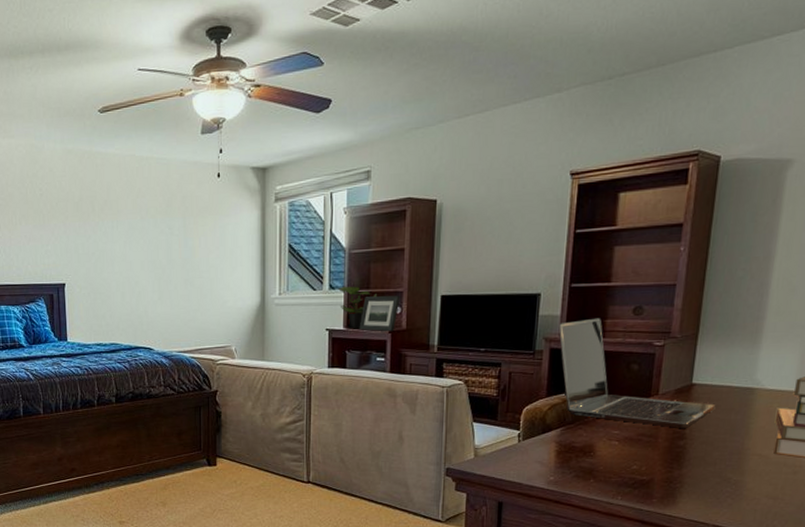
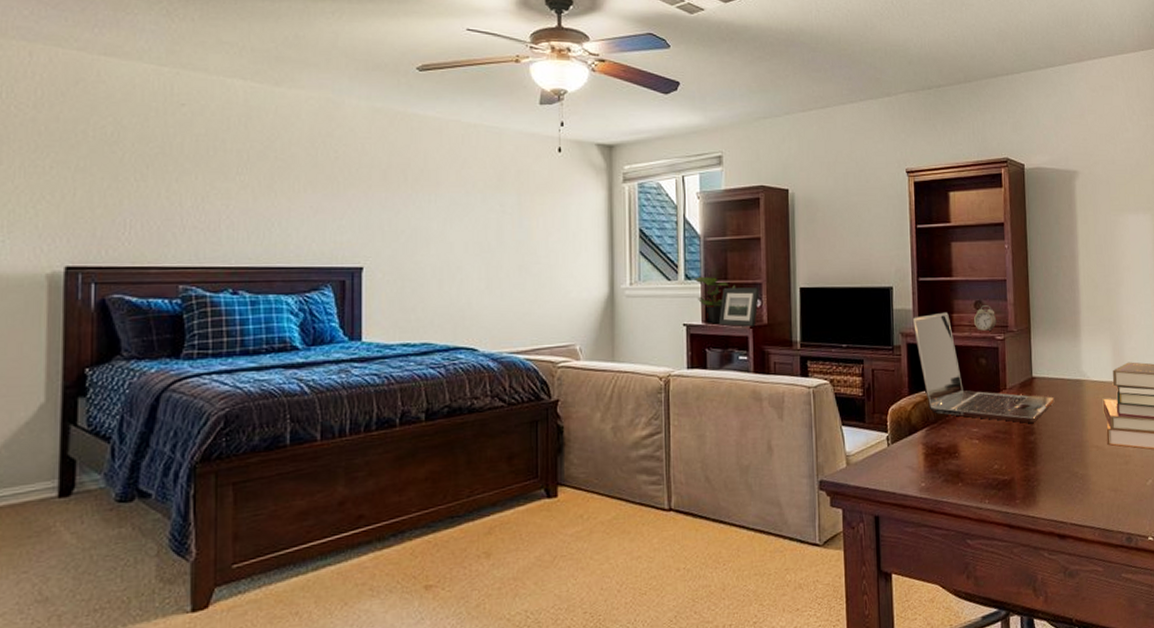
alarm clock: none [629,311,658,337] -> present [973,305,997,331]

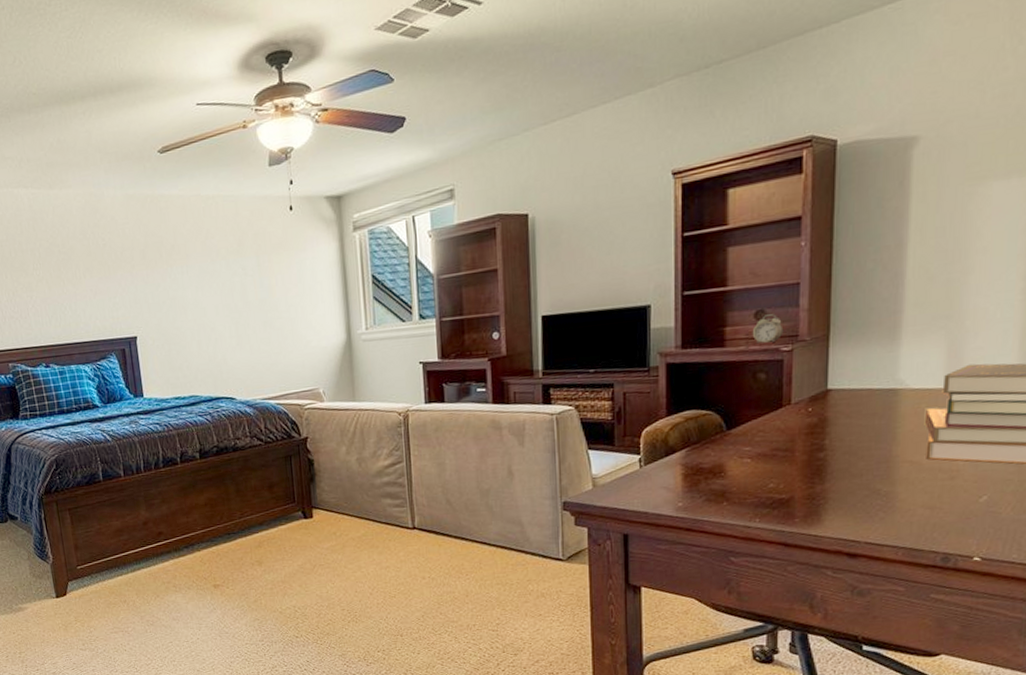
potted plant: present [695,276,736,324] -> none [429,314,473,361]
picture frame: present [718,287,760,327] -> none [455,320,498,361]
laptop: present [912,312,1054,423] -> none [674,326,854,439]

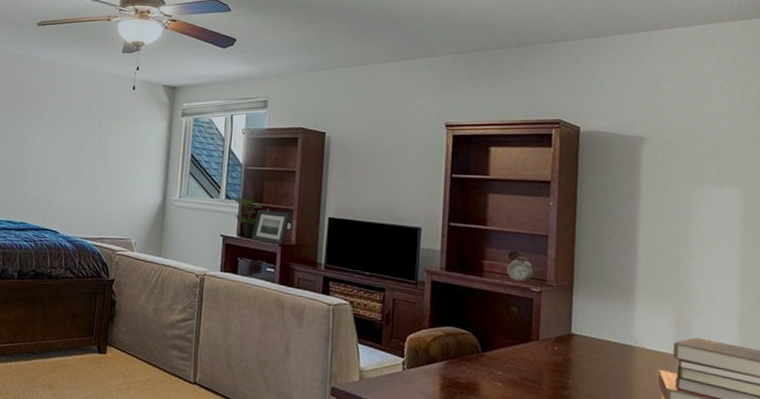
potted plant: none [429,314,473,361] -> present [234,197,270,239]
picture frame: none [455,320,498,361] -> present [251,210,291,246]

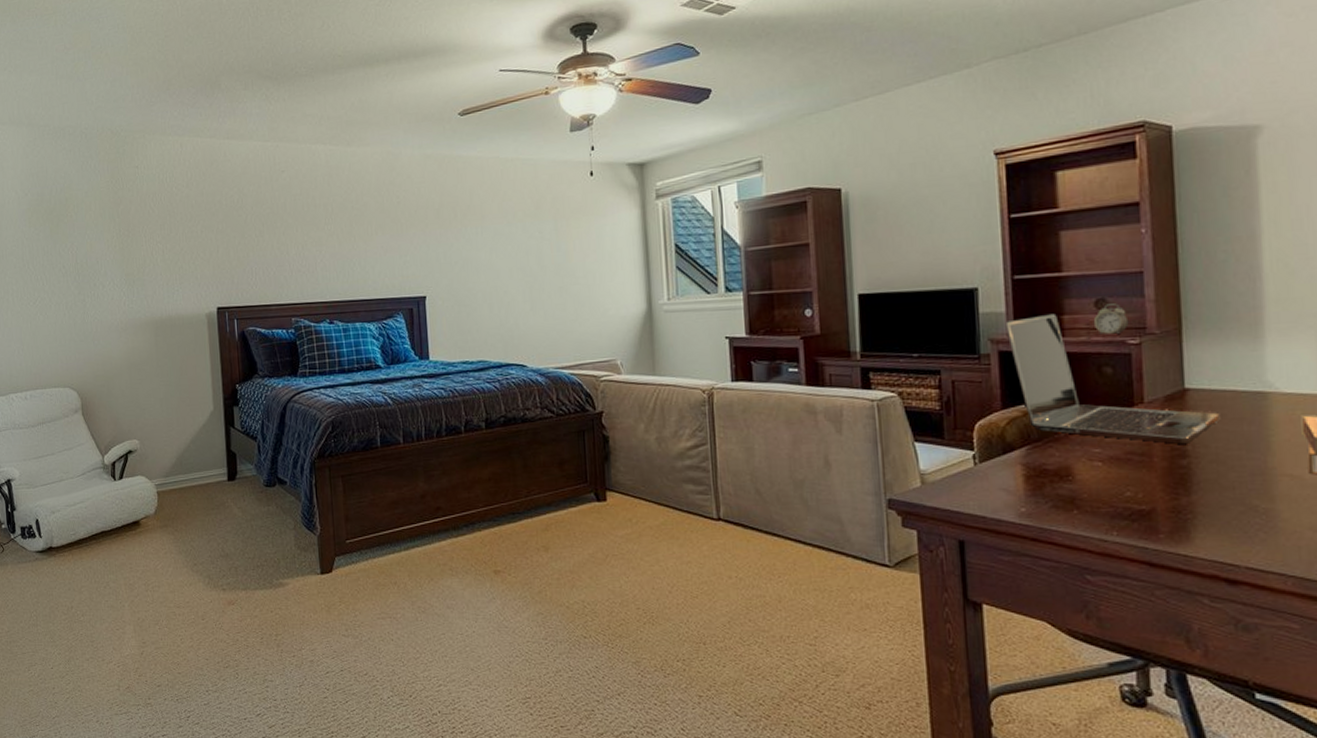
potted plant: present [234,197,270,239] -> none [736,287,783,337]
picture frame: present [251,210,291,246] -> none [764,296,810,338]
laptop: none [439,257,595,378] -> present [1005,314,1219,444]

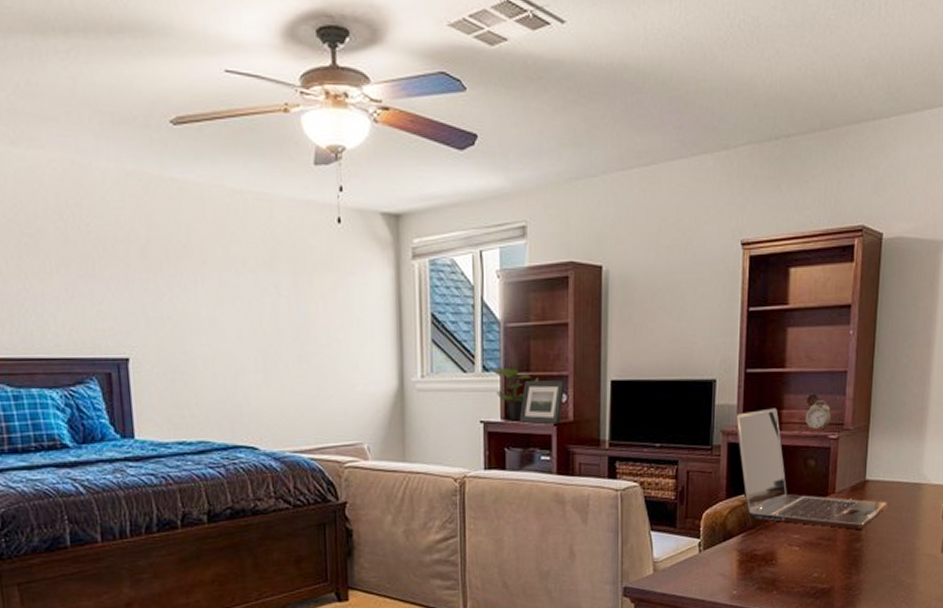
potted plant: none [736,287,783,337] -> present [493,367,540,421]
picture frame: none [764,296,810,338] -> present [519,380,566,425]

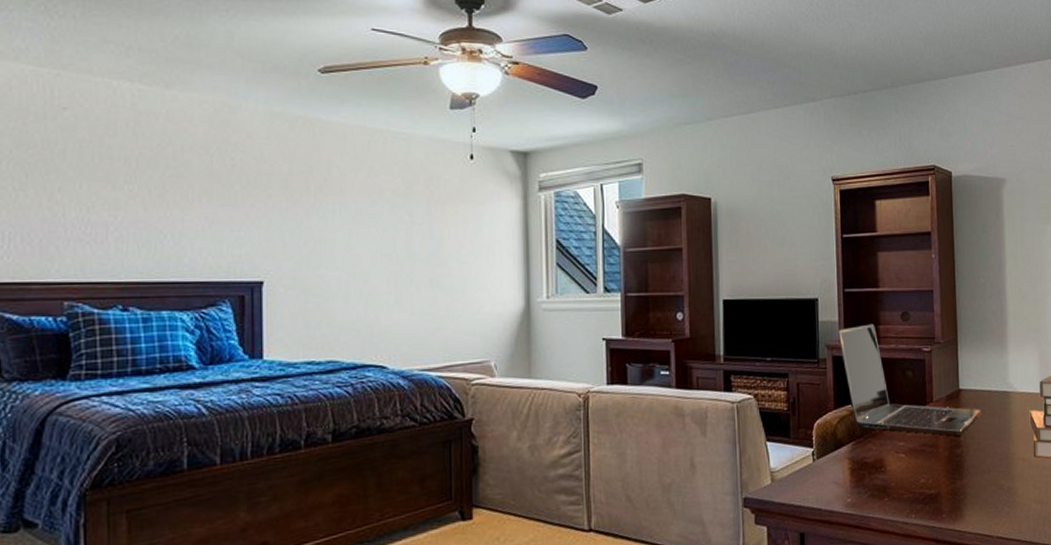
potted plant: present [493,367,540,421] -> none [614,288,658,339]
picture frame: present [519,380,566,425] -> none [639,300,682,341]
alarm clock: present [805,400,832,429] -> none [900,316,924,343]

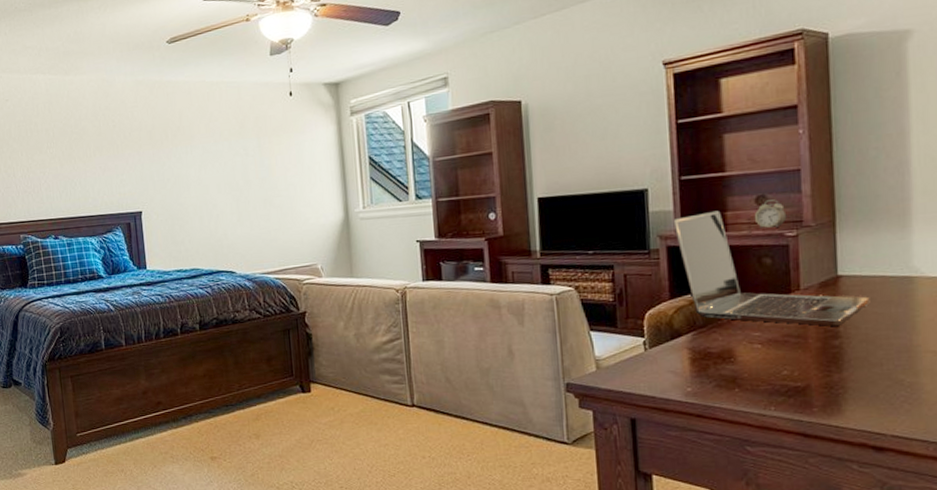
alarm clock: none [900,316,924,343] -> present [754,199,787,228]

